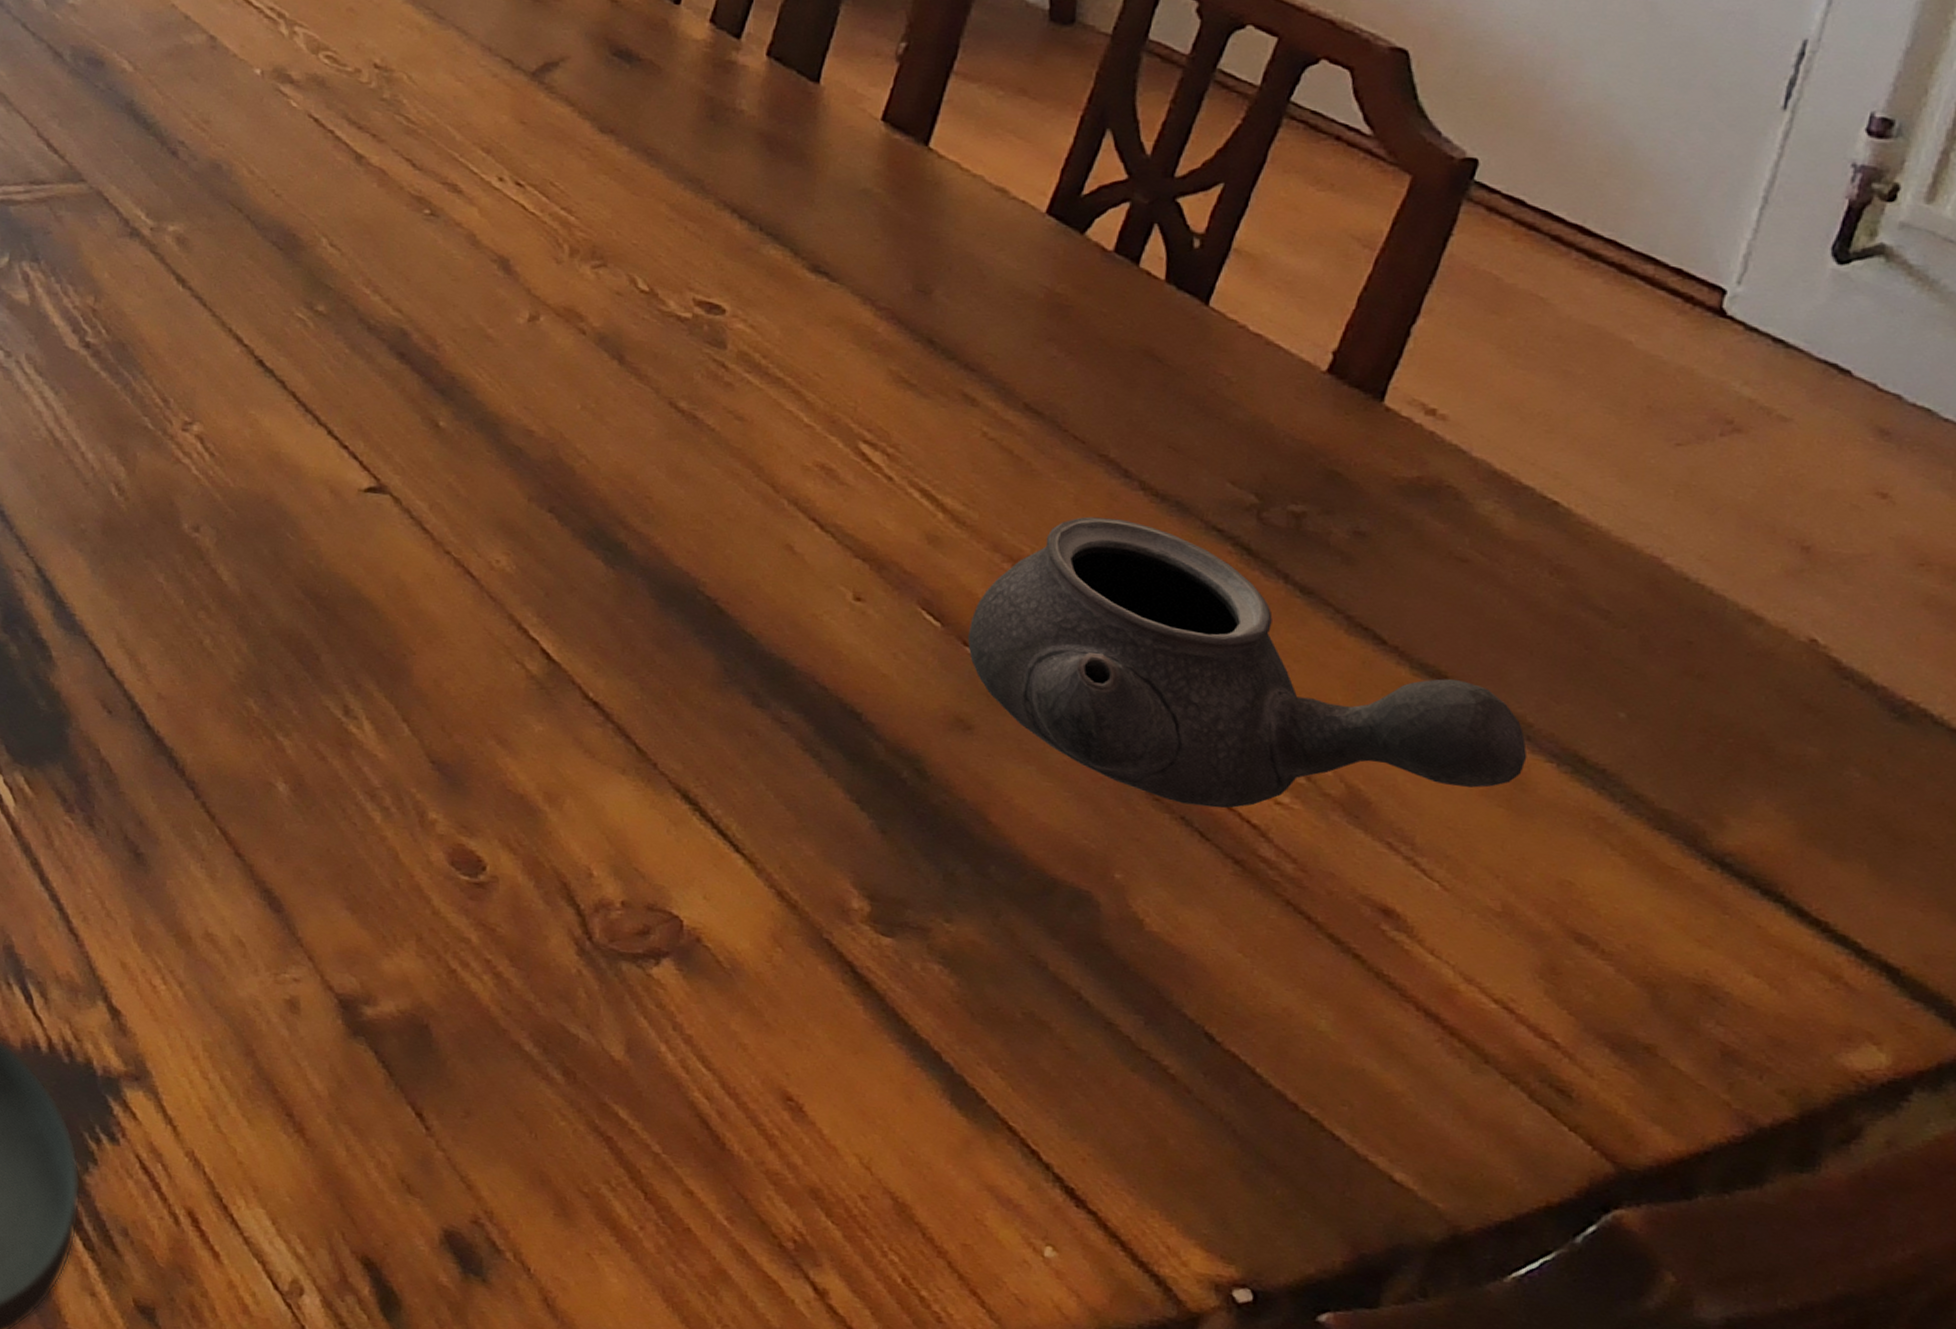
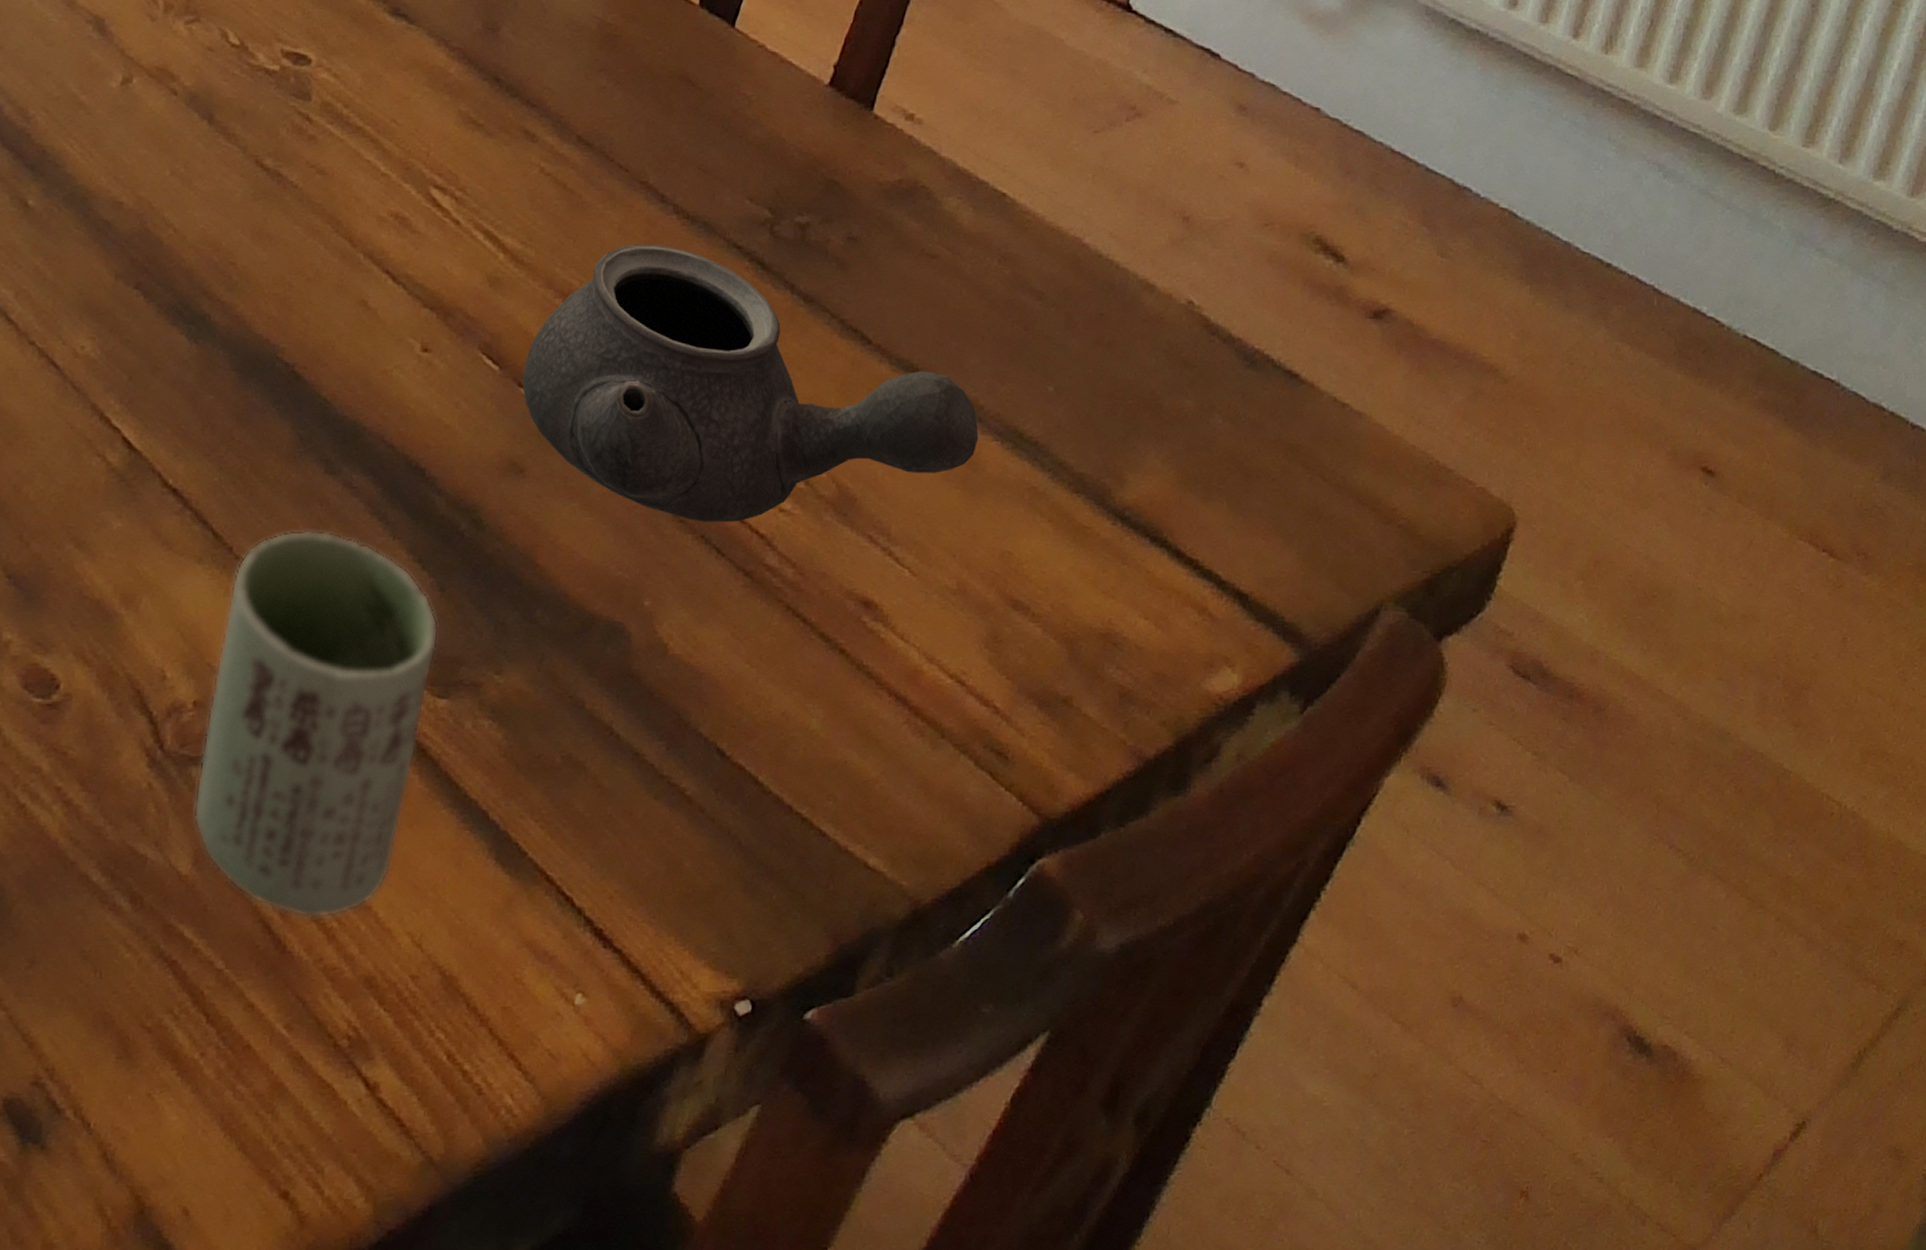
cup: none [625,755,881,1126] -> present [193,530,439,918]

